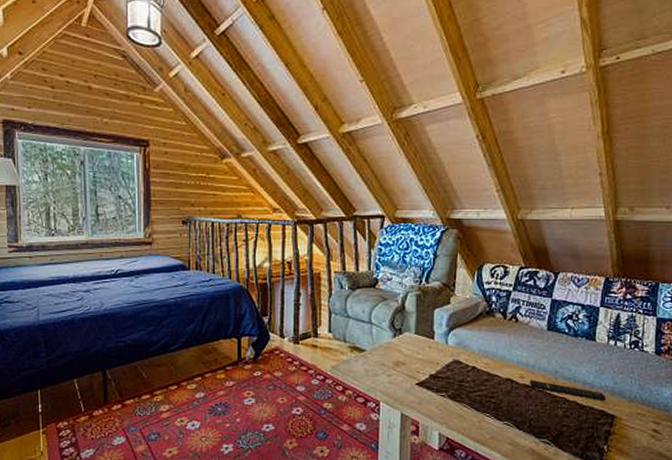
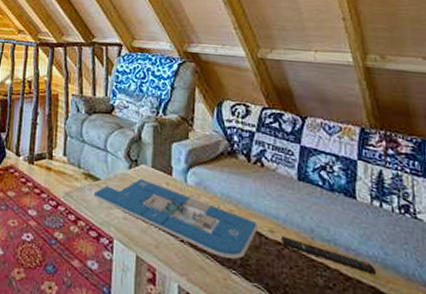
board game: none [358,344,511,404] -> present [92,178,259,259]

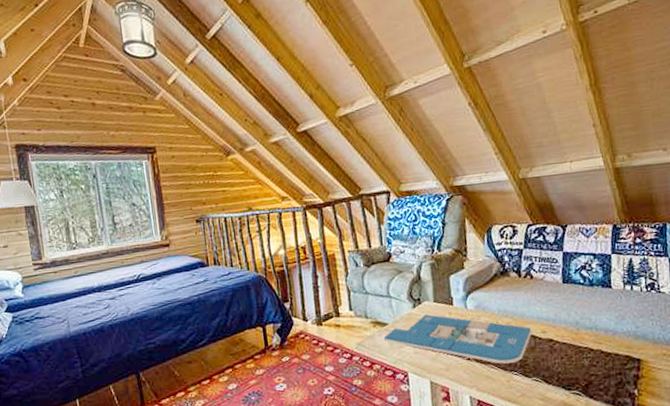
remote control: present [280,236,377,276] -> none [551,333,630,347]

